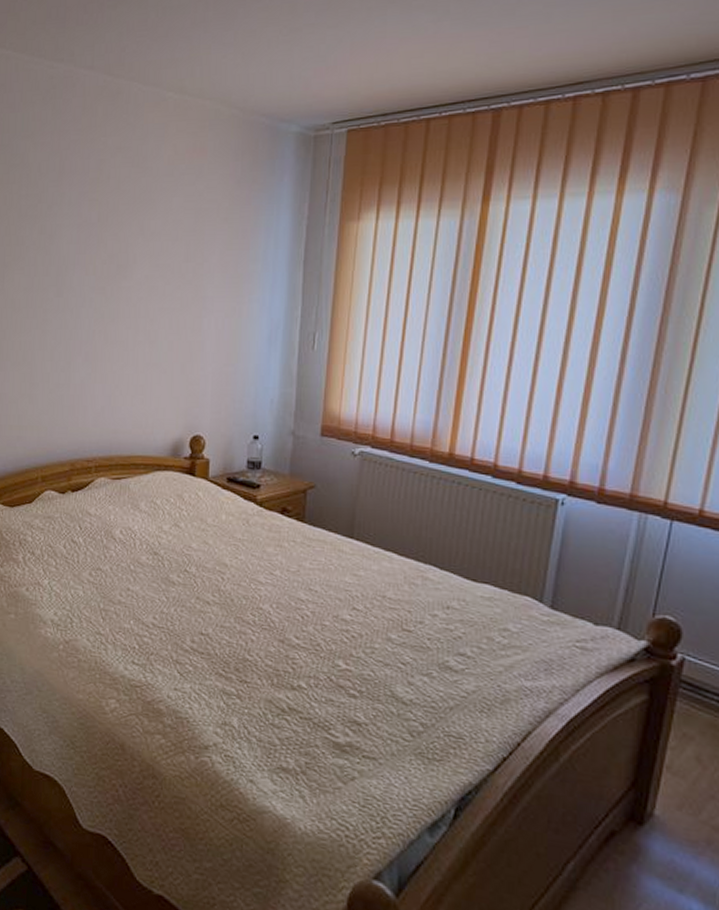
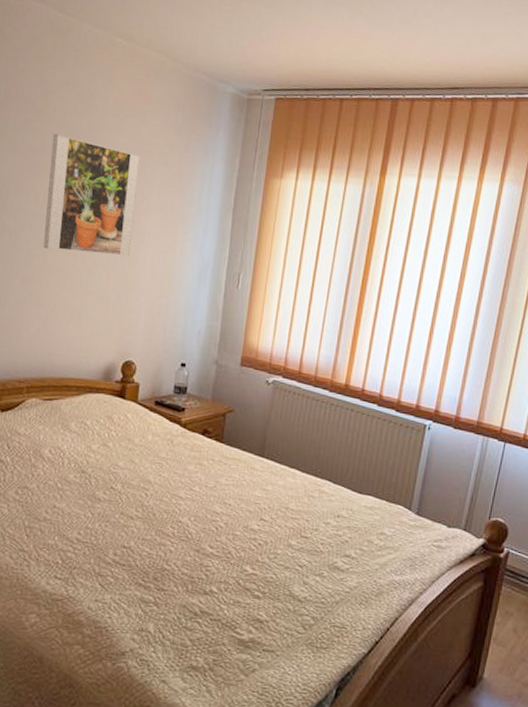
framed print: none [104,203,199,324] -> present [43,134,141,256]

